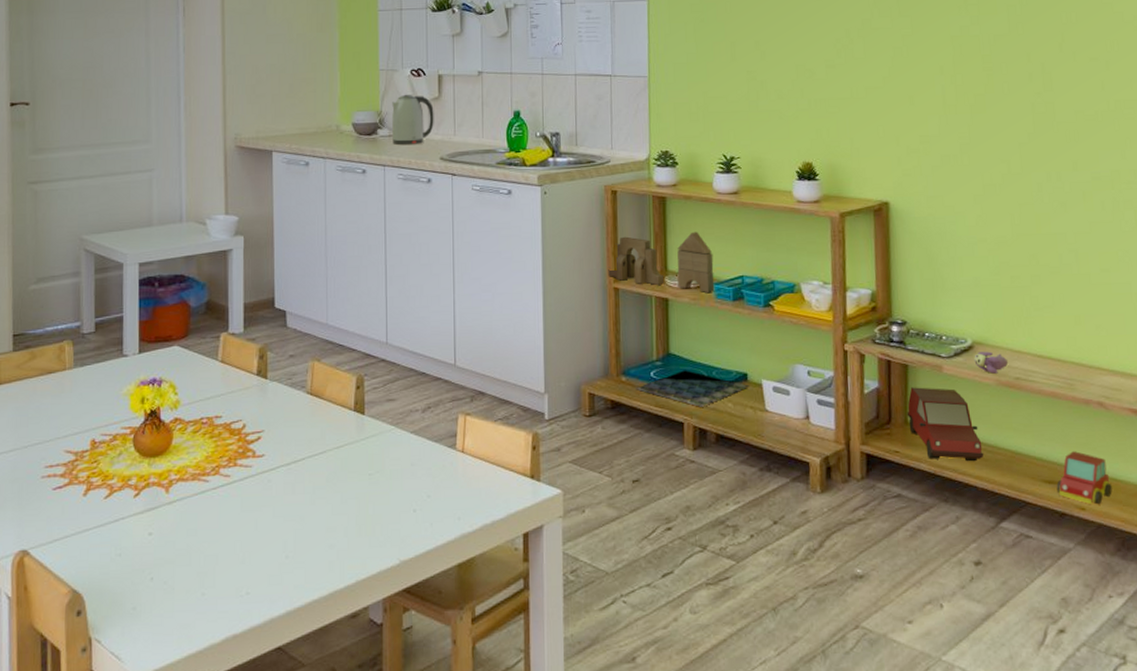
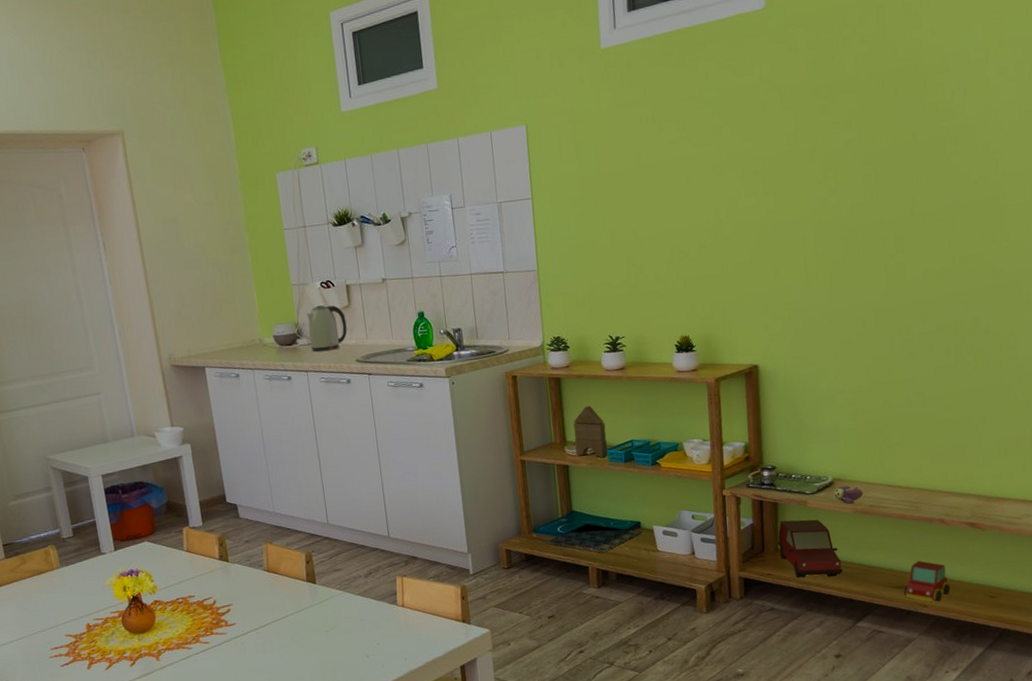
wooden toy: present [608,236,665,285] -> none [514,415,564,455]

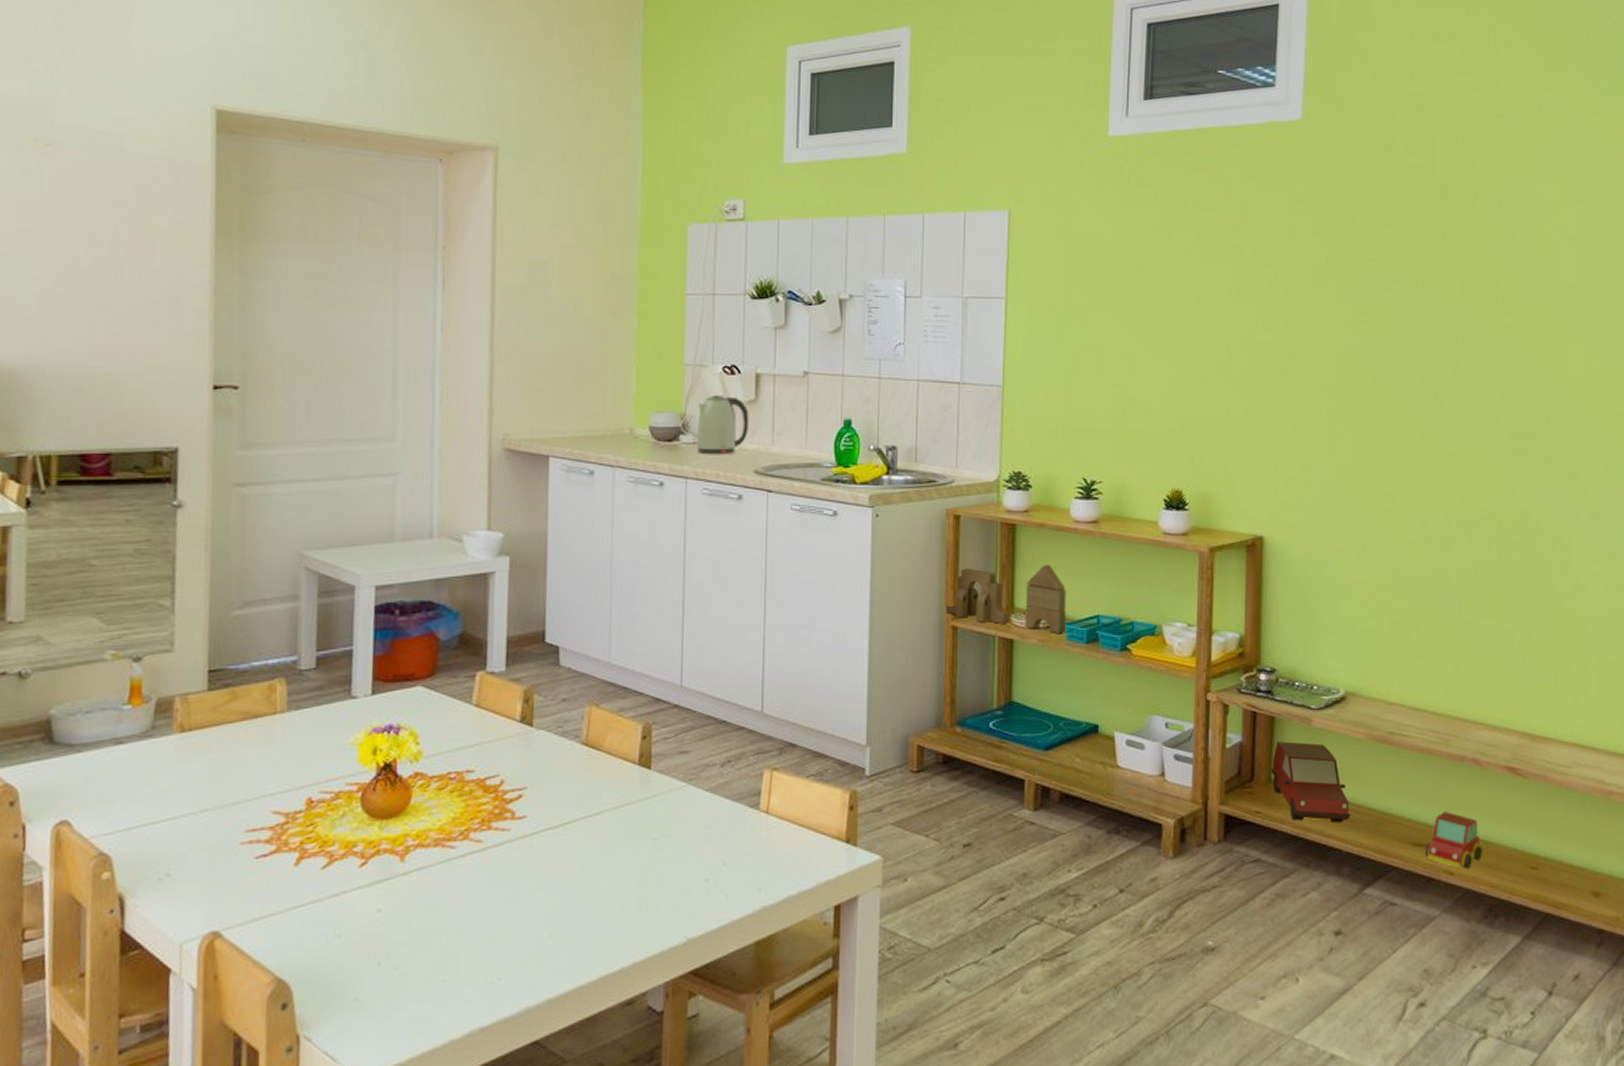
wooden toy: none [514,415,564,455] -> present [946,568,1010,624]
puzzle: present [545,523,643,553] -> none [971,720,1100,762]
toy animal: present [834,485,863,504] -> none [1346,703,1381,727]

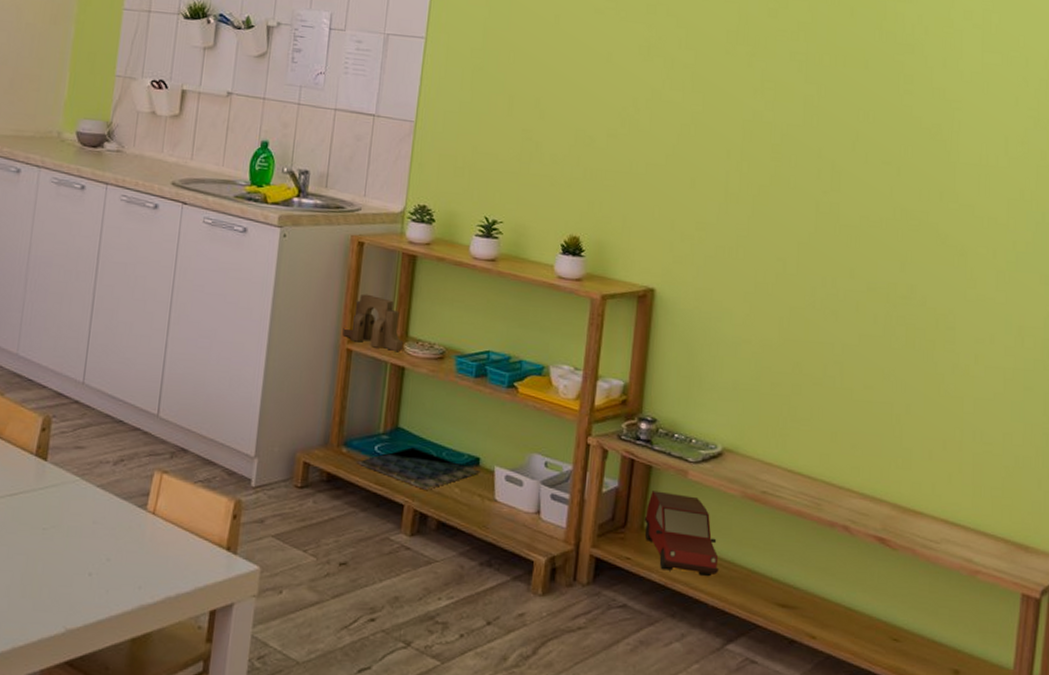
kettle: present [697,394,749,455] -> none [119,106,172,165]
puzzle: none [971,720,1100,762] -> present [356,447,480,490]
toy blocks: present [1025,564,1067,633] -> none [417,297,460,366]
toy car: present [1425,812,1482,869] -> none [789,575,846,635]

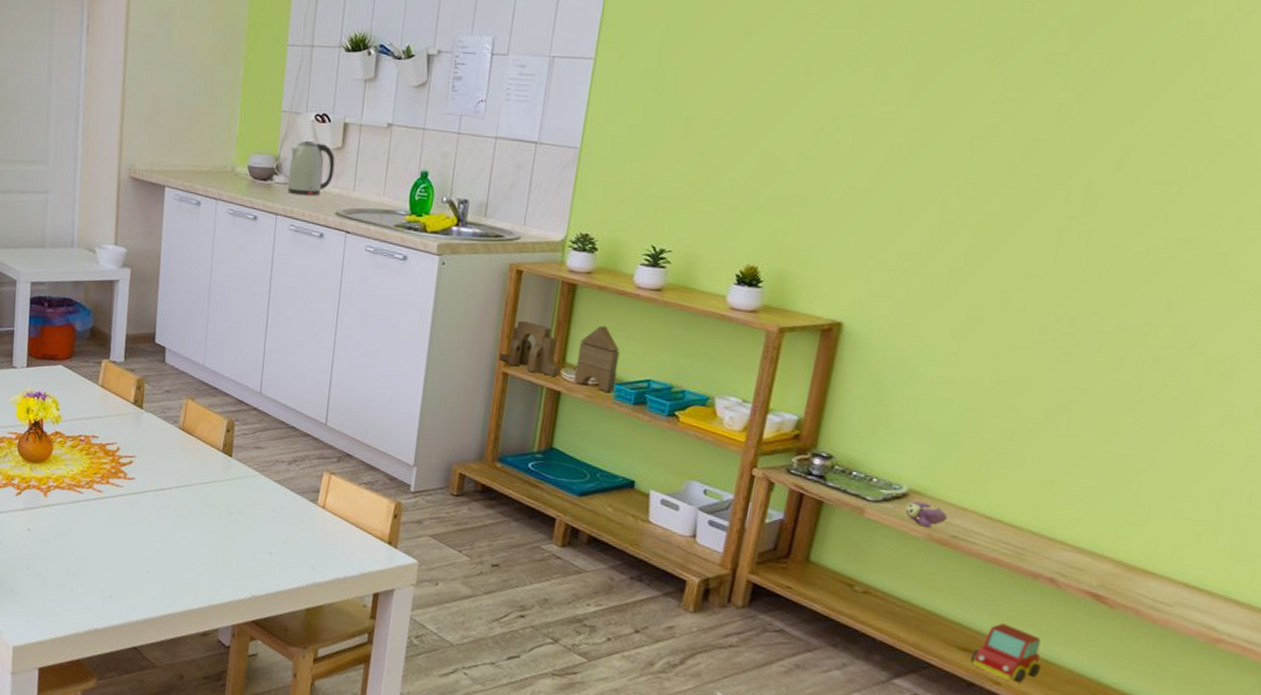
kettle: none [119,106,172,165] -> present [287,140,335,197]
puzzle: present [356,447,480,490] -> none [510,466,635,507]
toy blocks: none [417,297,460,366] -> present [574,325,620,392]
toy truck: present [644,491,719,577] -> none [809,525,893,614]
toy animal: none [722,459,756,485] -> present [905,501,947,528]
toy car: none [789,575,846,635] -> present [970,623,1041,683]

